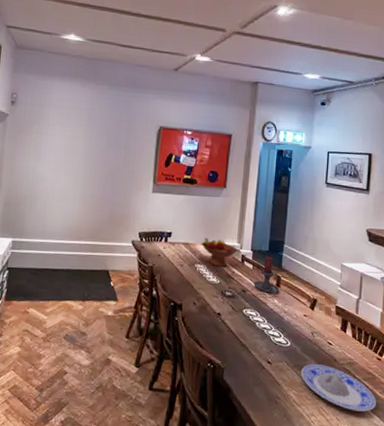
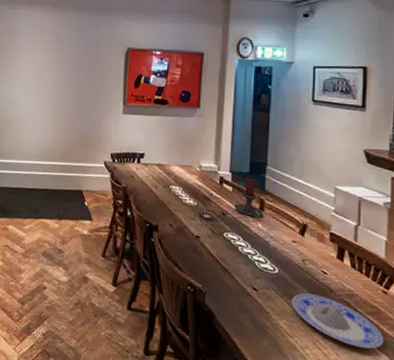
fruit bowl: present [201,238,238,267] -> none [175,159,215,189]

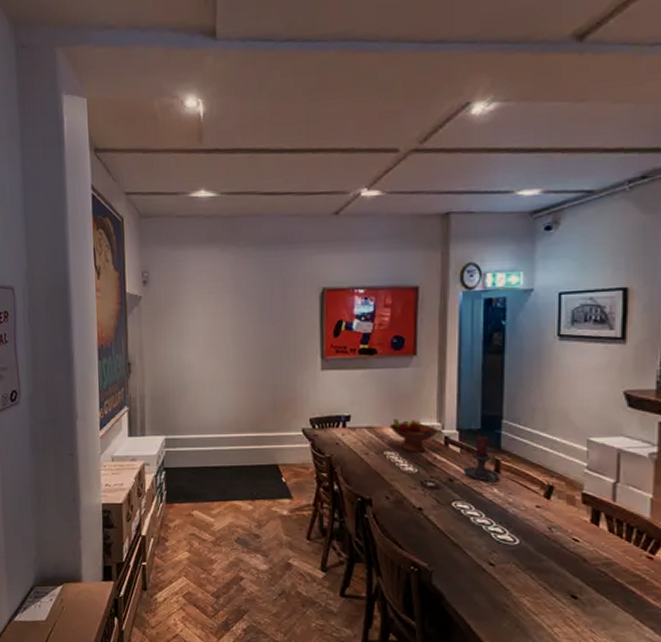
fruit bowl: none [175,159,215,189] -> present [389,419,438,453]
plate: present [292,293,383,349] -> none [537,565,648,623]

